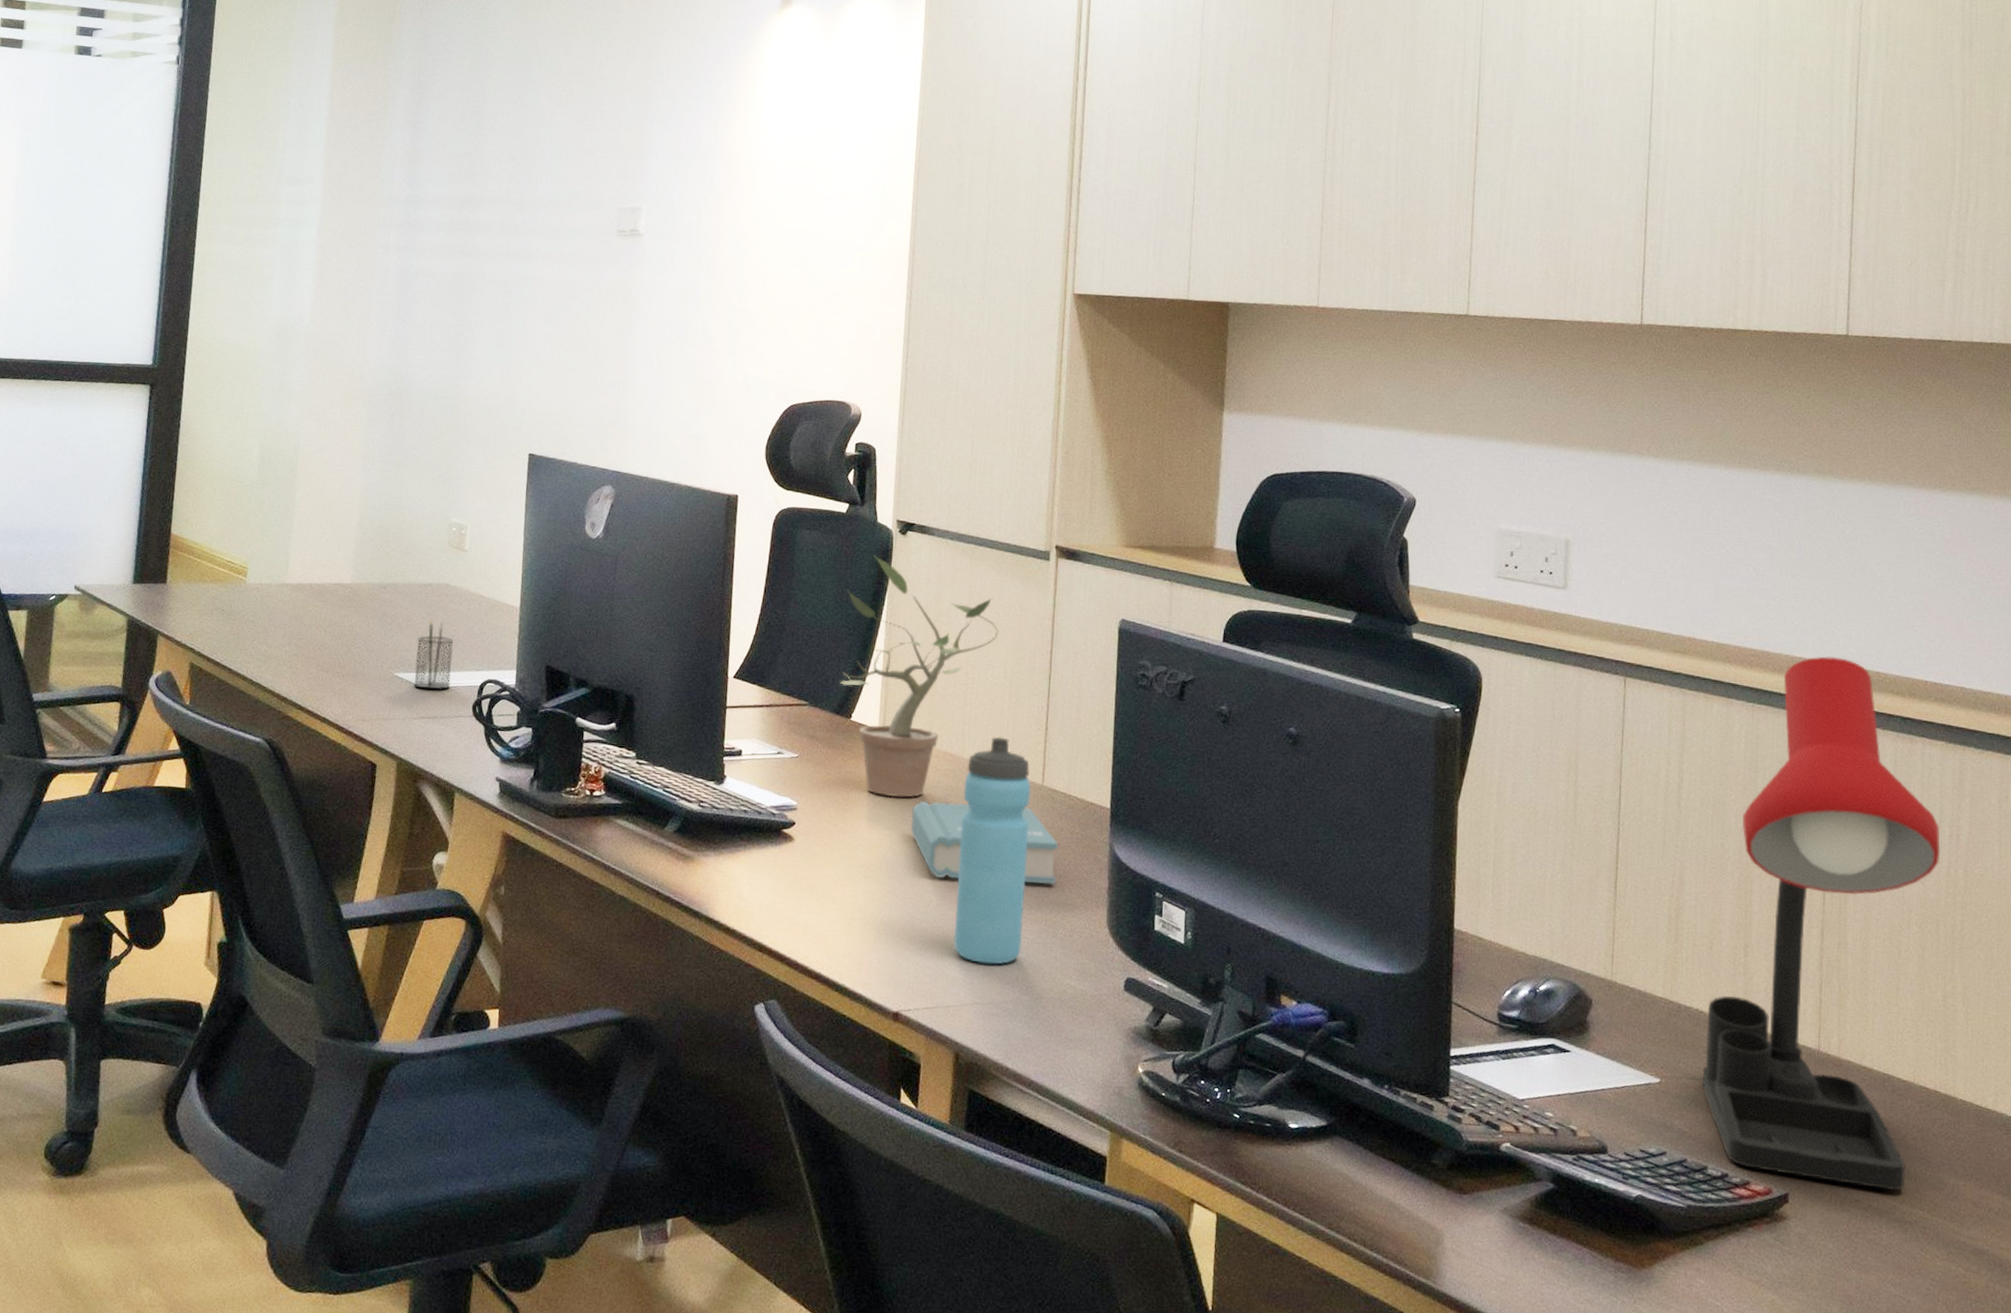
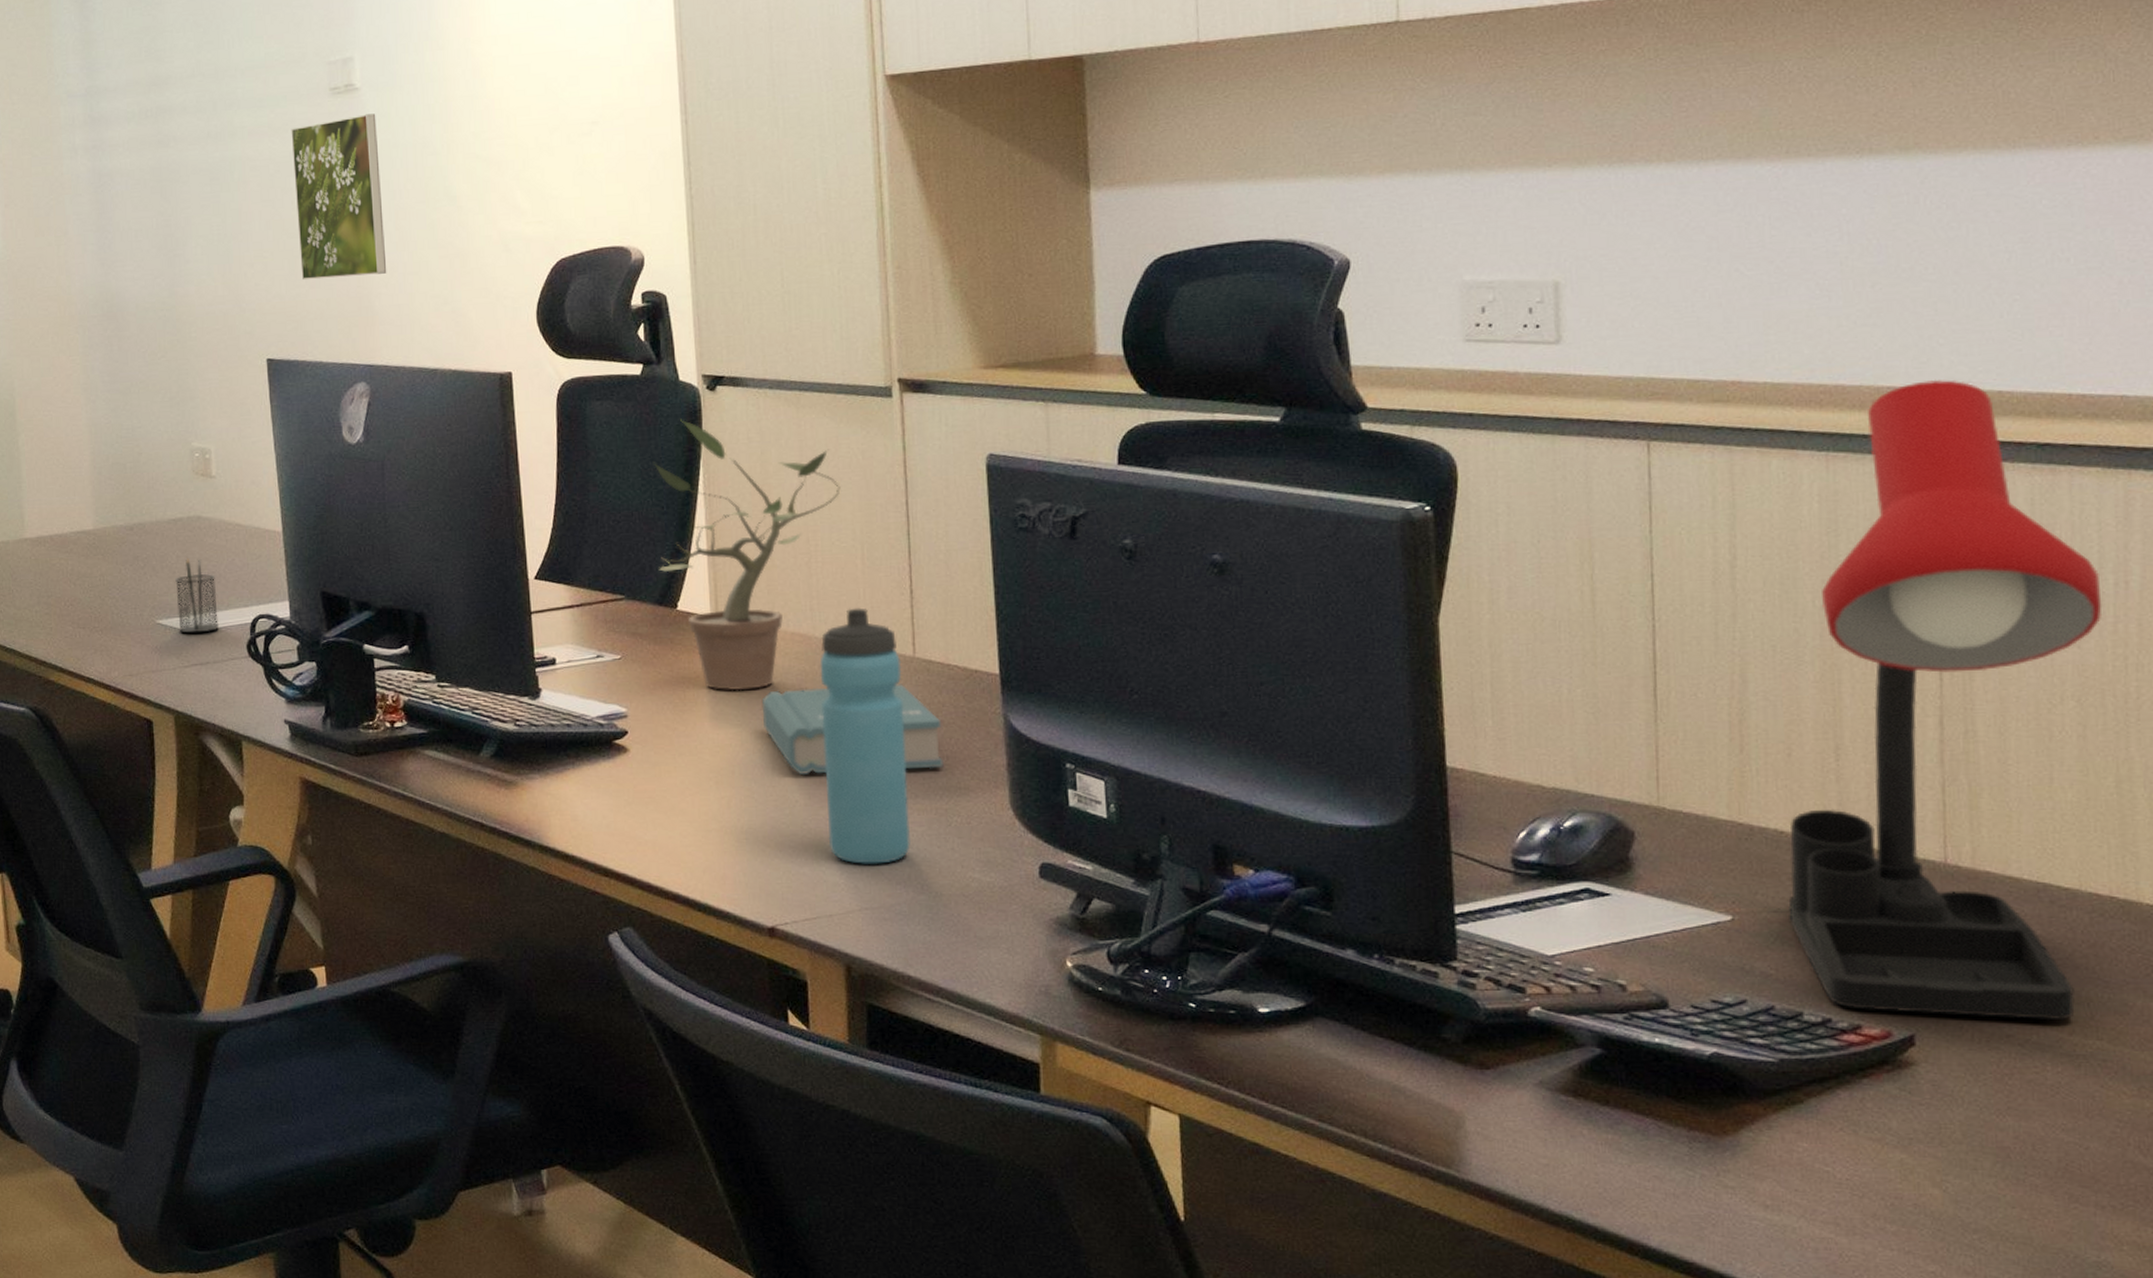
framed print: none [570,257,654,395] -> present [291,113,387,280]

